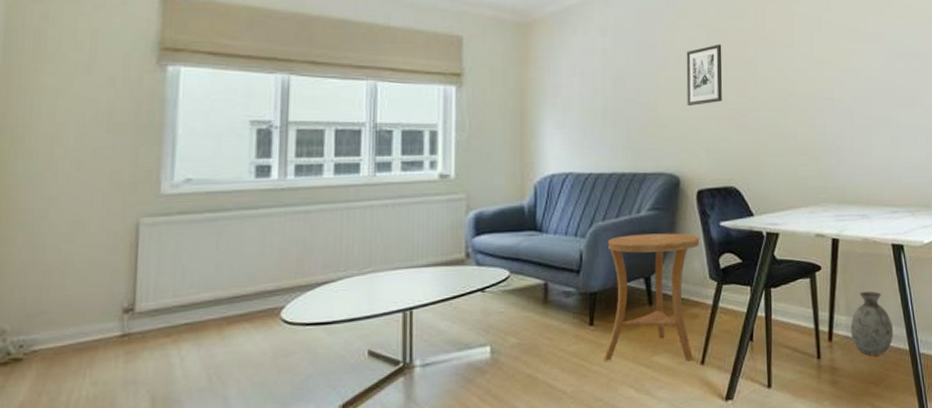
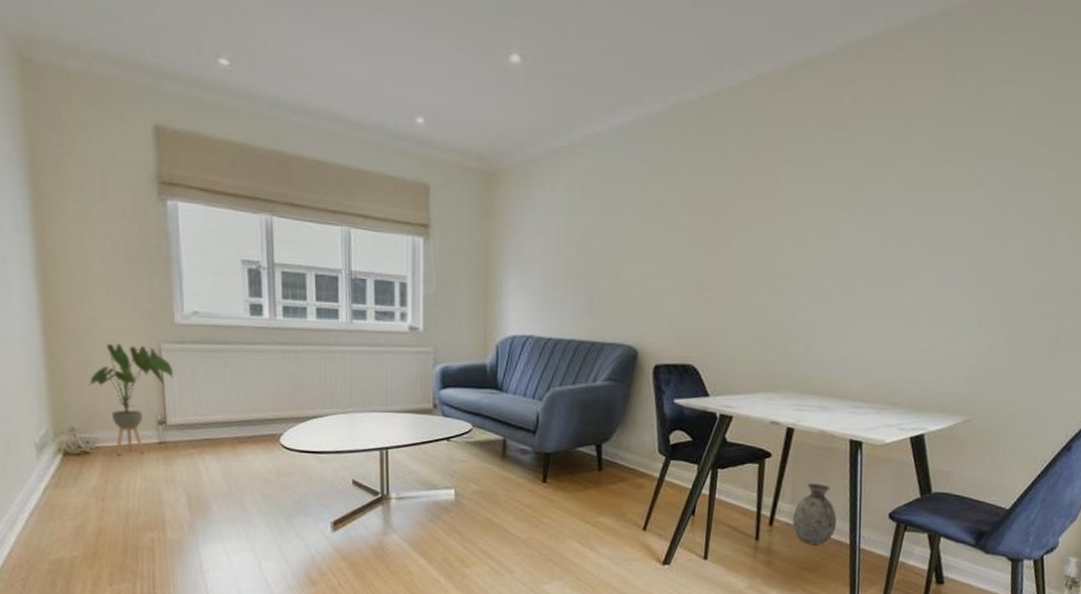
house plant: none [35,222,153,357] -> present [88,343,174,454]
side table: present [604,233,700,361] -> none [554,402,653,526]
wall art: present [686,44,722,105] -> none [652,207,695,275]

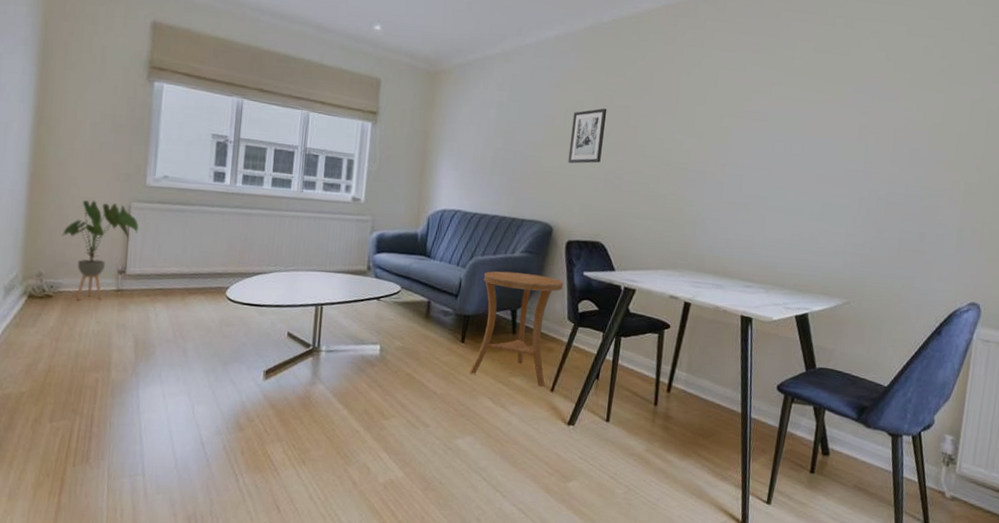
side table: none [554,402,653,526] -> present [469,271,564,387]
wall art: none [652,207,695,275] -> present [568,108,607,164]
vase: present [792,483,837,544] -> none [688,354,730,412]

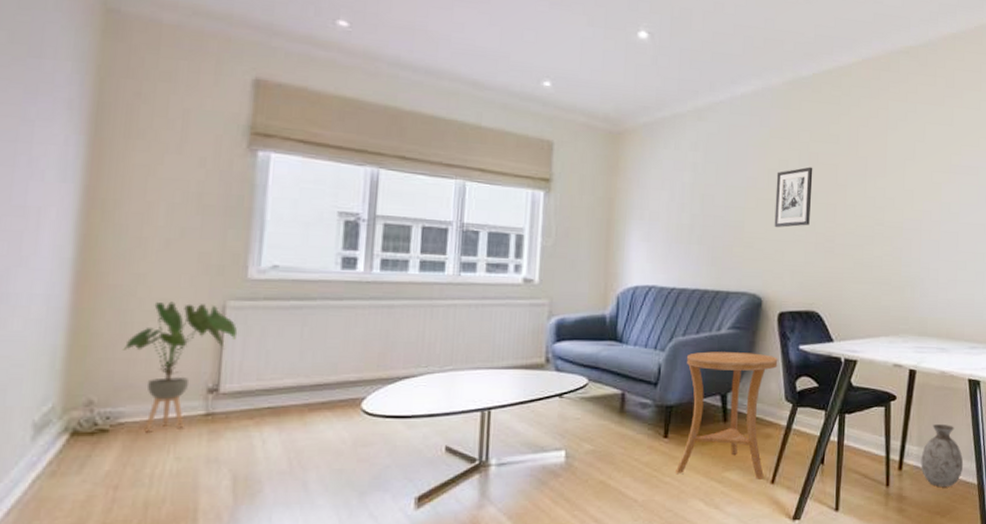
vase: none [688,354,730,412] -> present [920,423,964,487]

